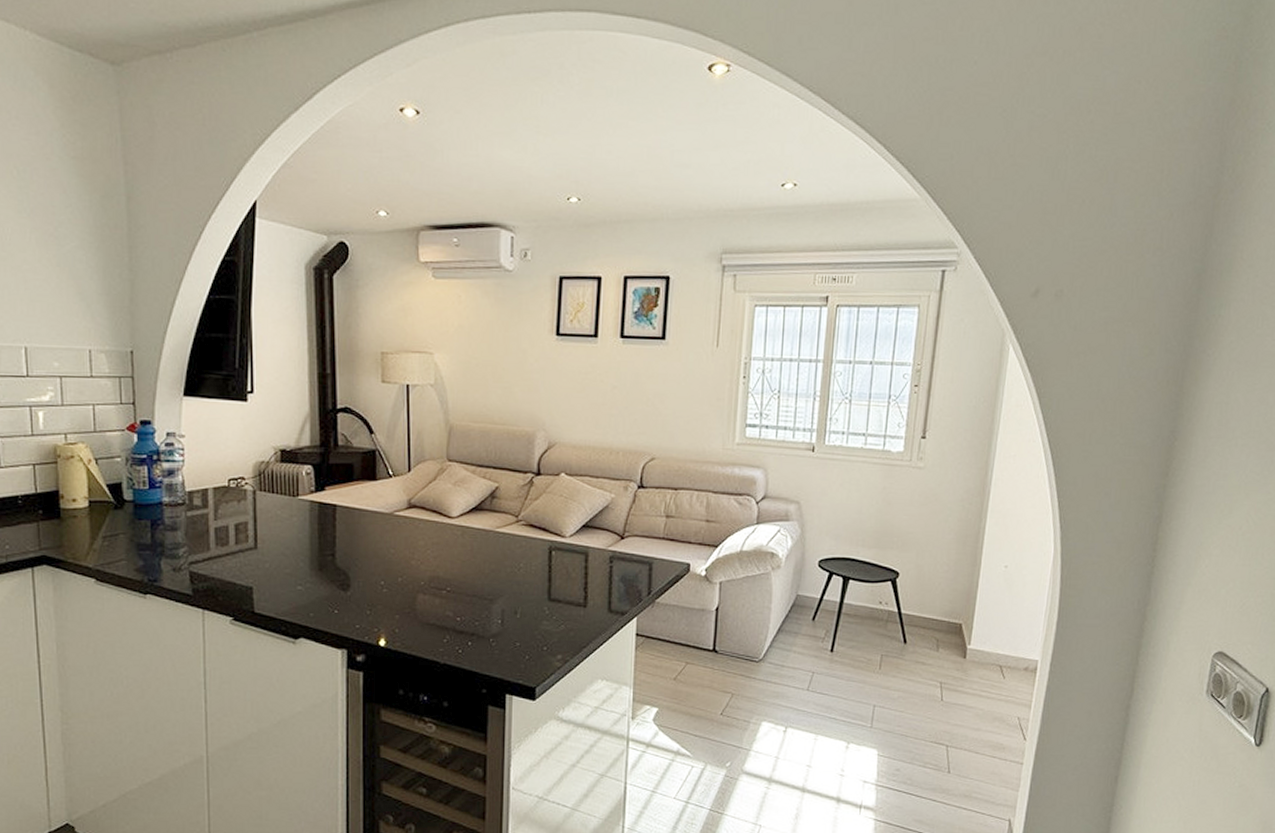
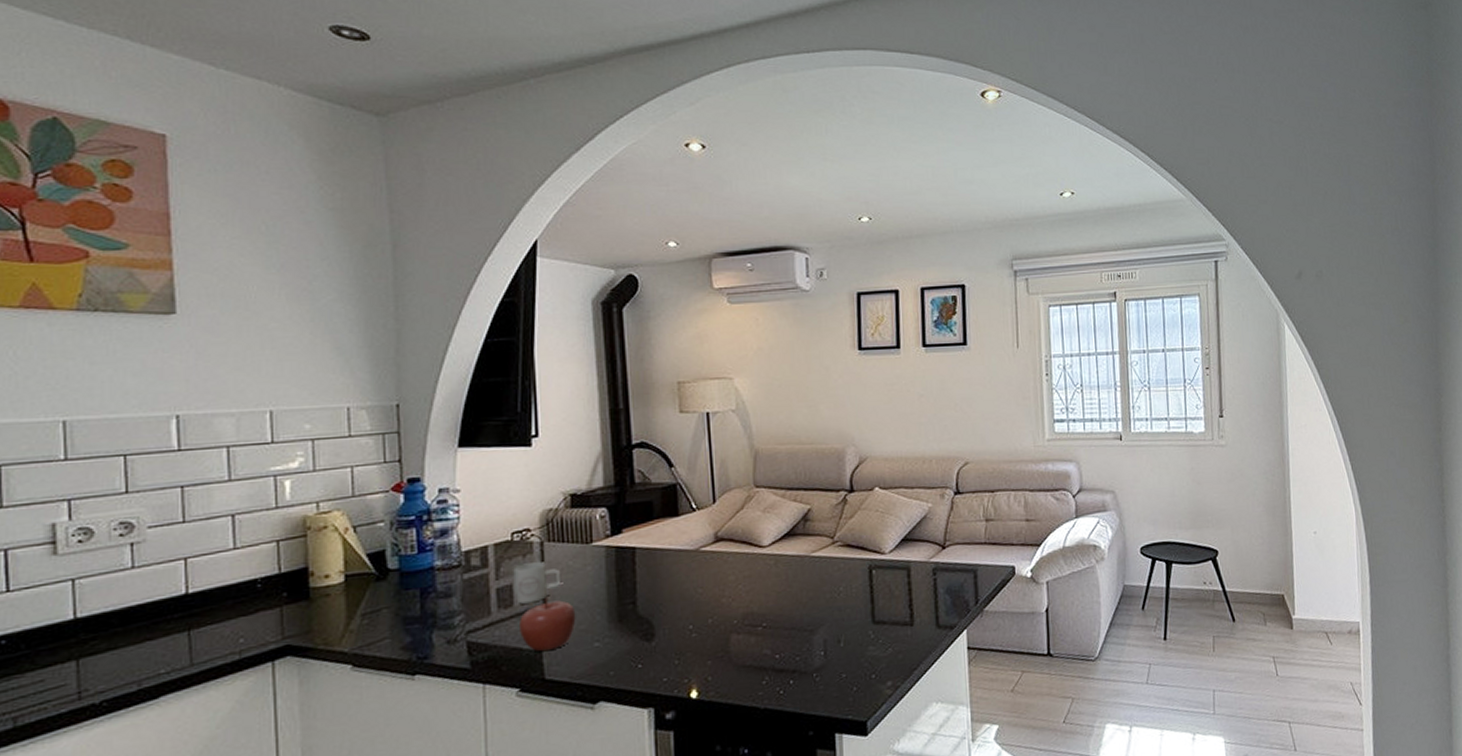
mug: none [229,508,271,544] -> present [513,562,562,604]
fruit: none [234,540,282,588] -> present [520,597,576,652]

